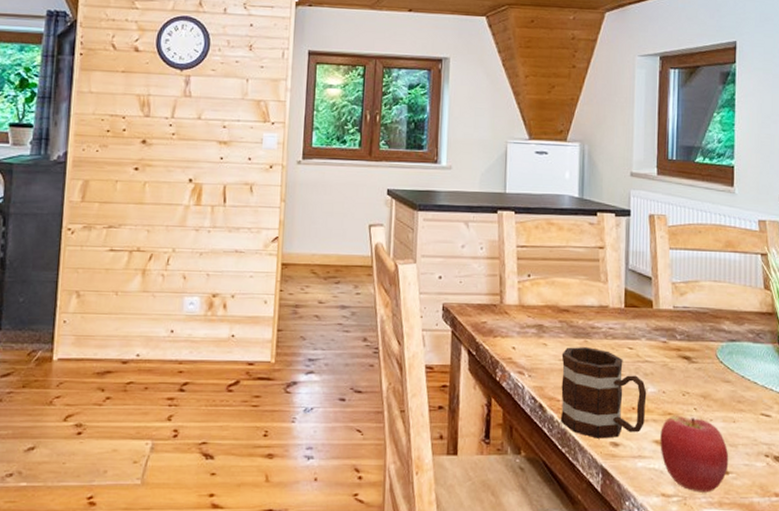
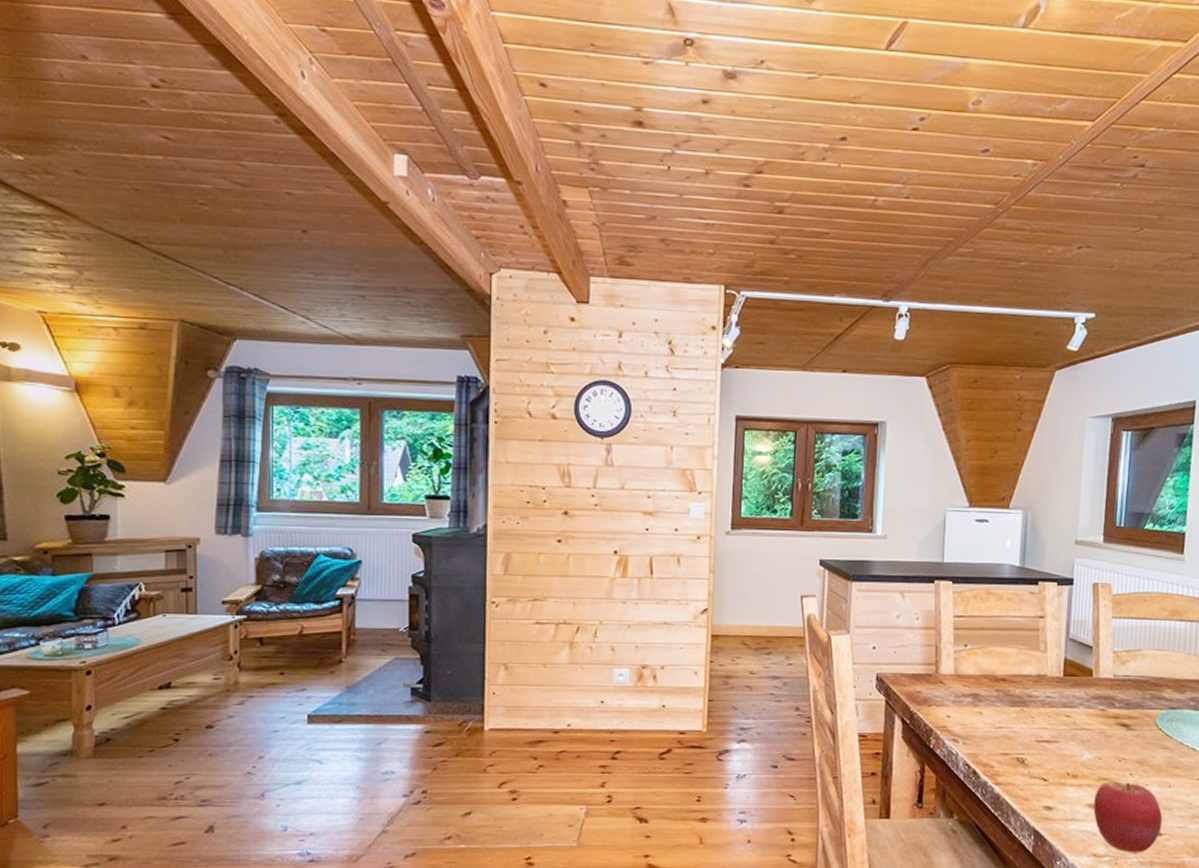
mug: present [560,347,647,439] -> none [993,715,1083,803]

